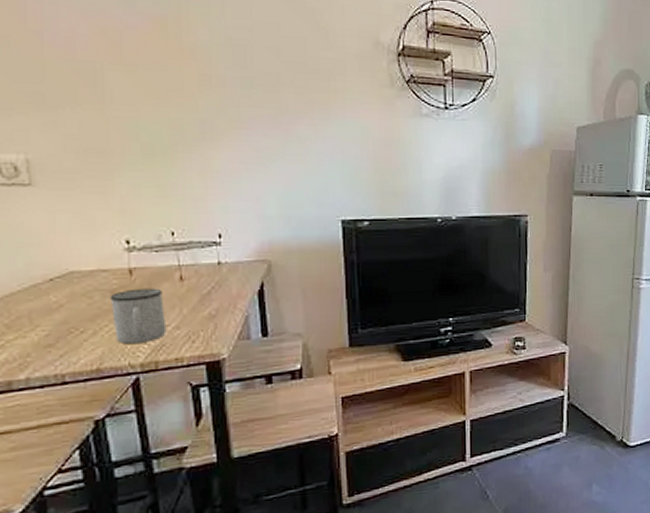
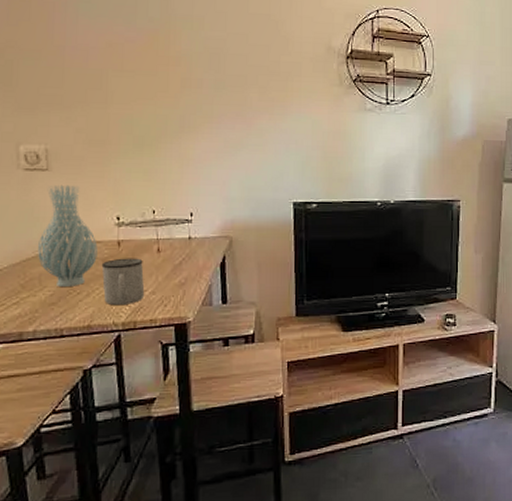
vase: none [25,203,104,326] -> present [38,184,98,288]

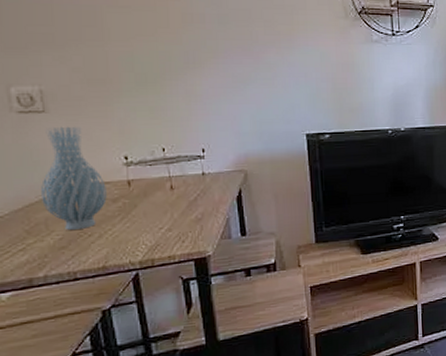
mug: present [101,258,145,306] -> none [112,196,161,245]

